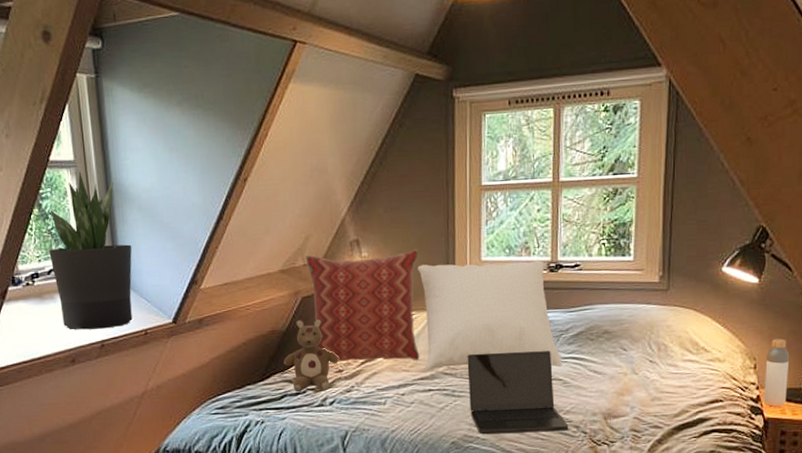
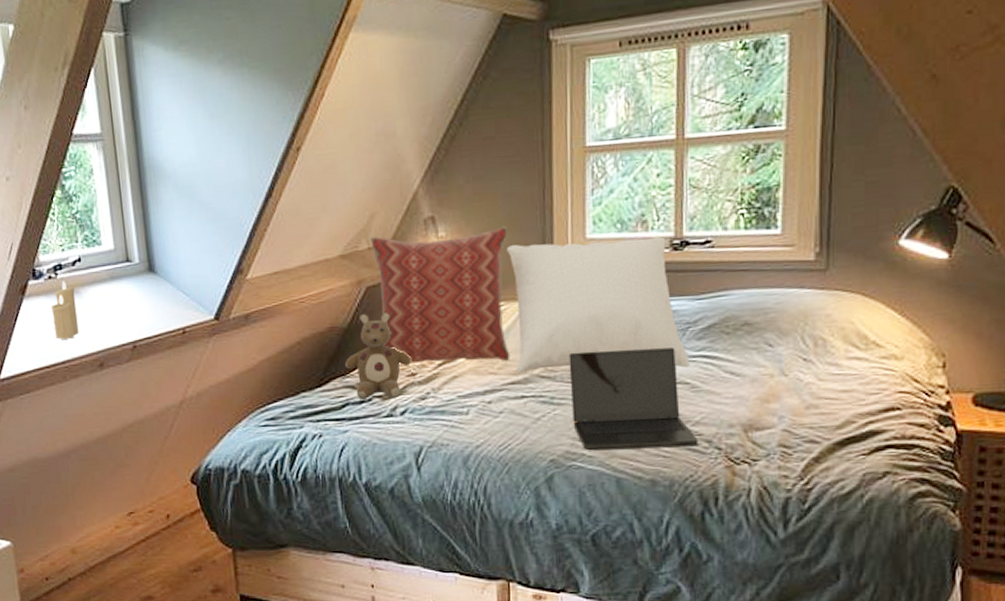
candle: none [29,288,54,339] -> present [51,281,79,340]
planter: present [49,171,133,330] -> none [73,145,168,329]
bottle: present [764,338,790,407] -> none [956,329,992,416]

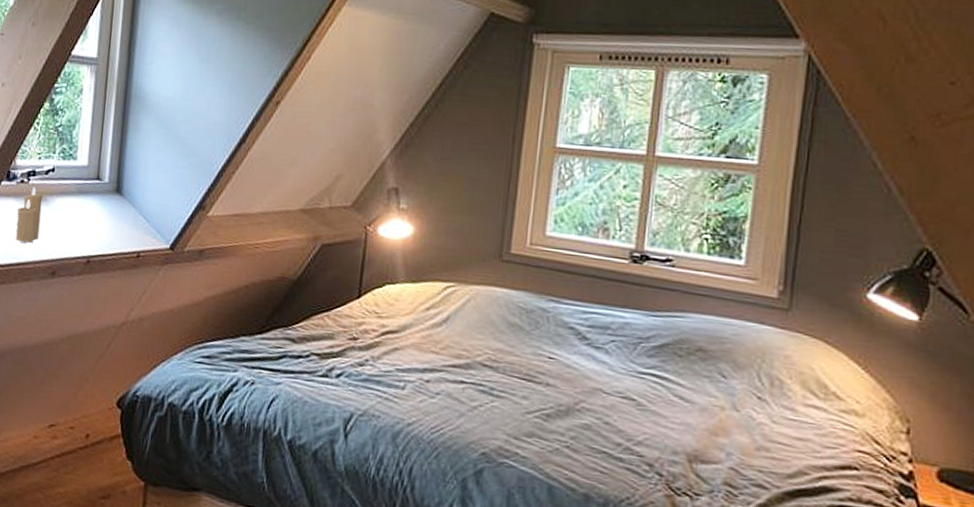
stuffed bear: present [345,313,412,401] -> none [289,270,356,360]
pillow: present [370,226,510,364] -> none [331,197,469,342]
cushion: present [507,236,690,373] -> none [458,229,639,384]
laptop: present [568,348,698,450] -> none [510,346,639,466]

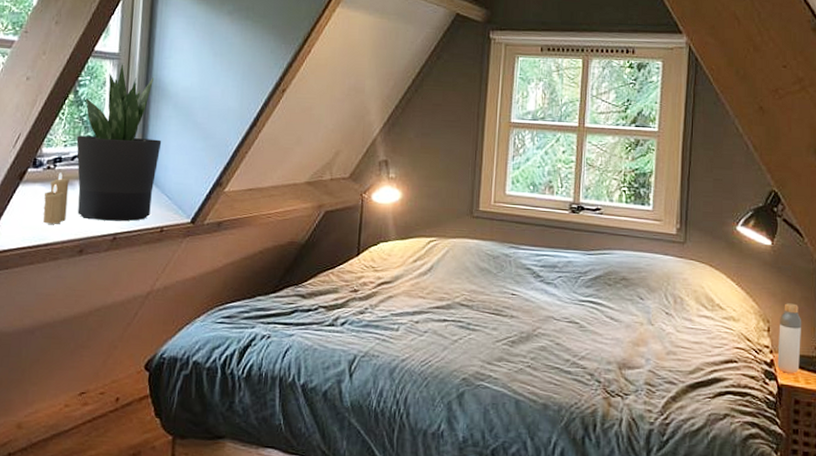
planter: none [50,70,141,244] -> present [76,64,162,221]
bottle: none [919,399,961,493] -> present [777,303,802,374]

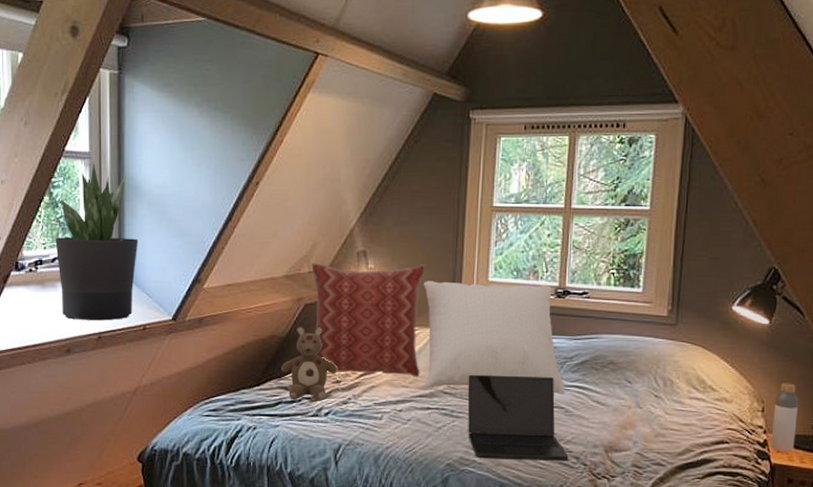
candle: present [42,172,69,224] -> none [29,275,51,326]
stuffed bear: none [299,234,356,310] -> present [282,327,338,401]
pillow: none [333,170,445,288] -> present [311,263,425,377]
cushion: none [441,192,580,310] -> present [423,281,566,395]
laptop: none [484,286,583,377] -> present [467,374,569,460]

